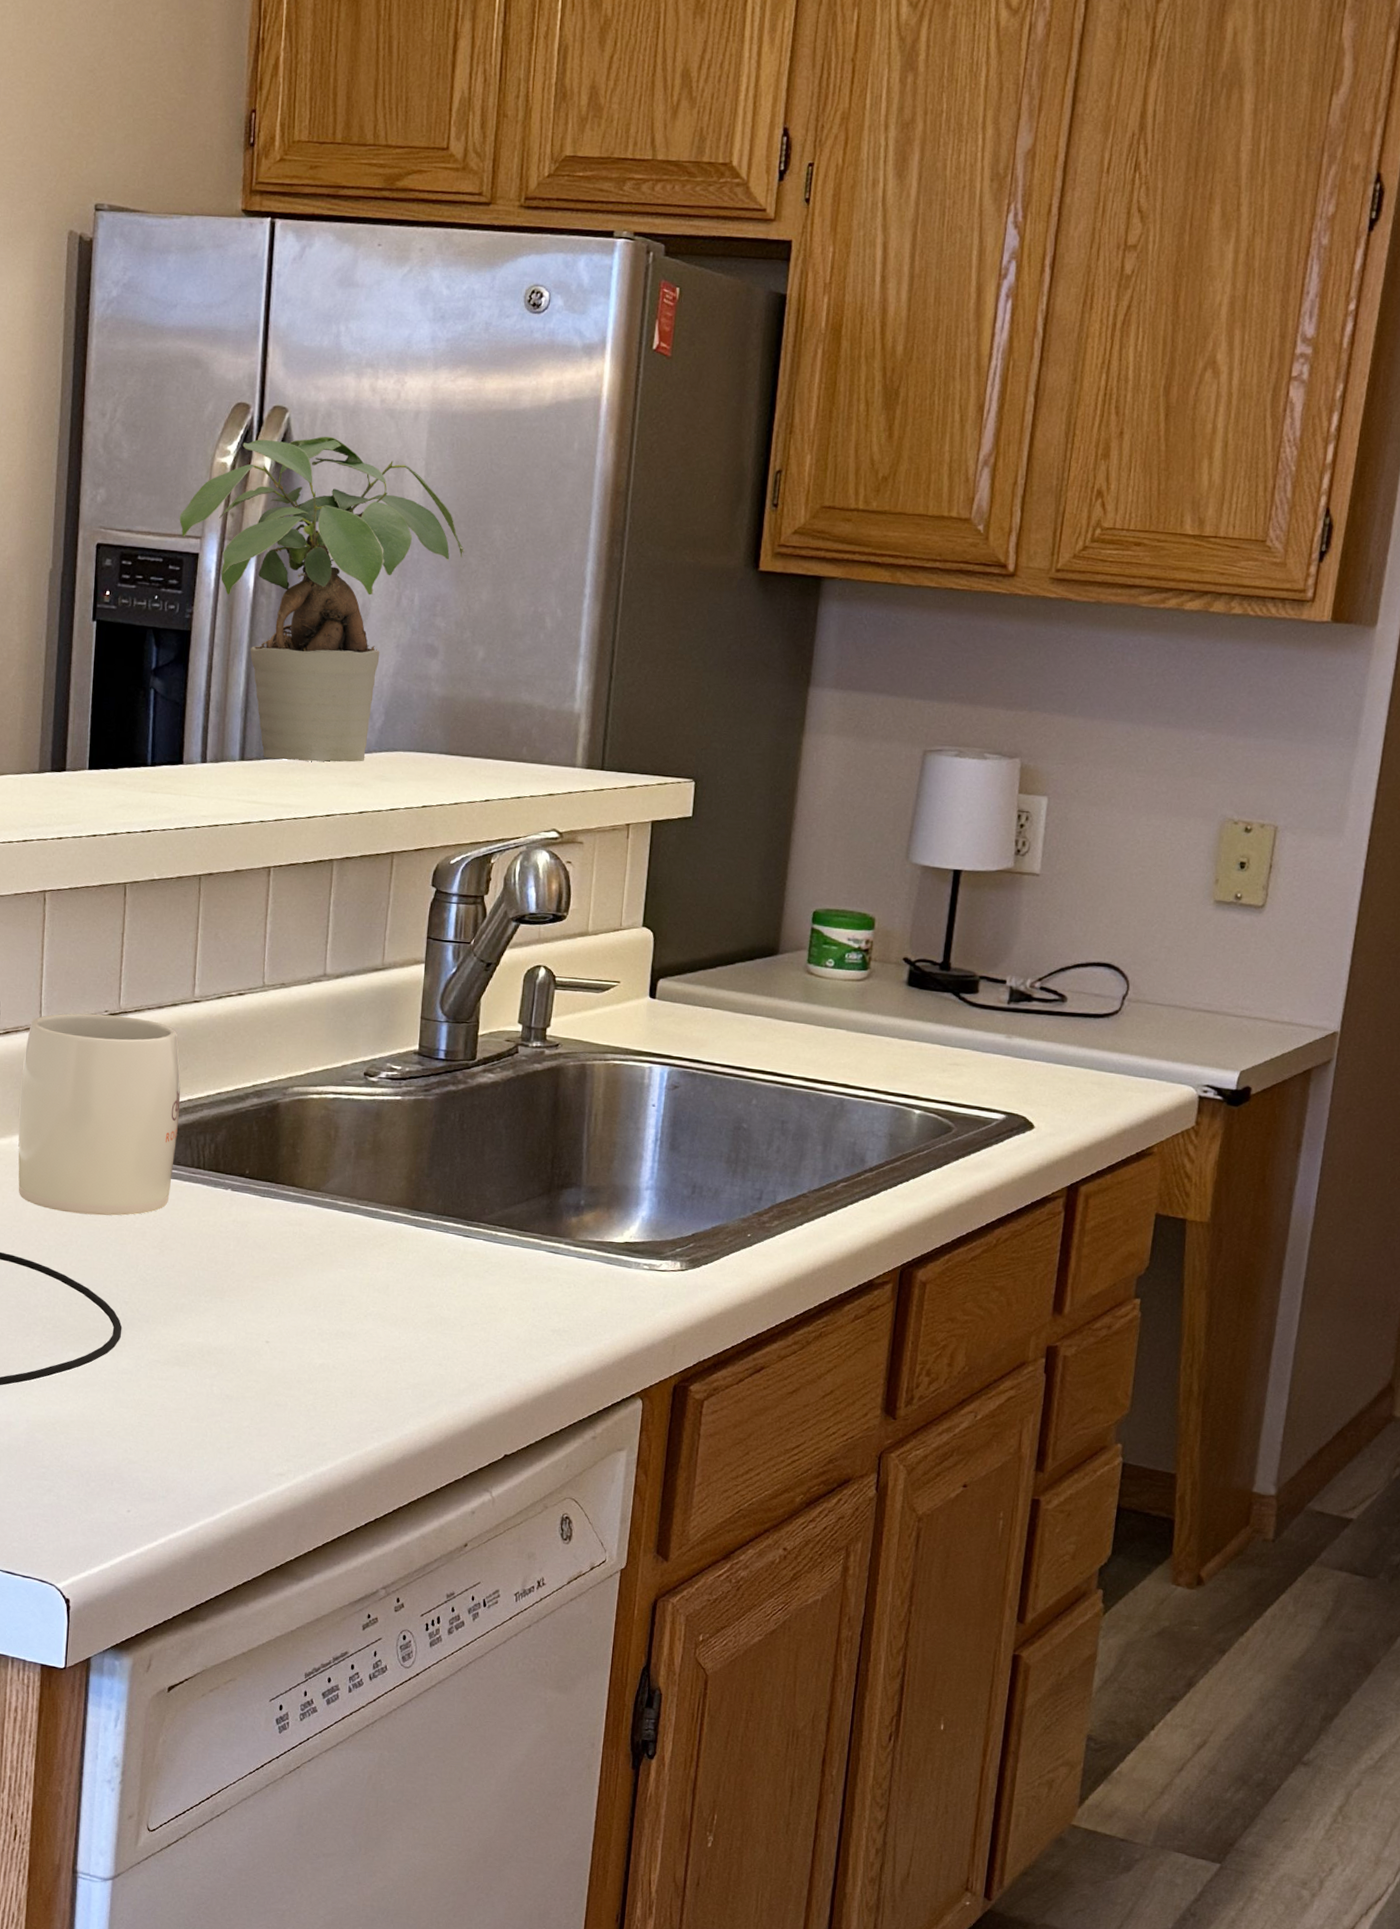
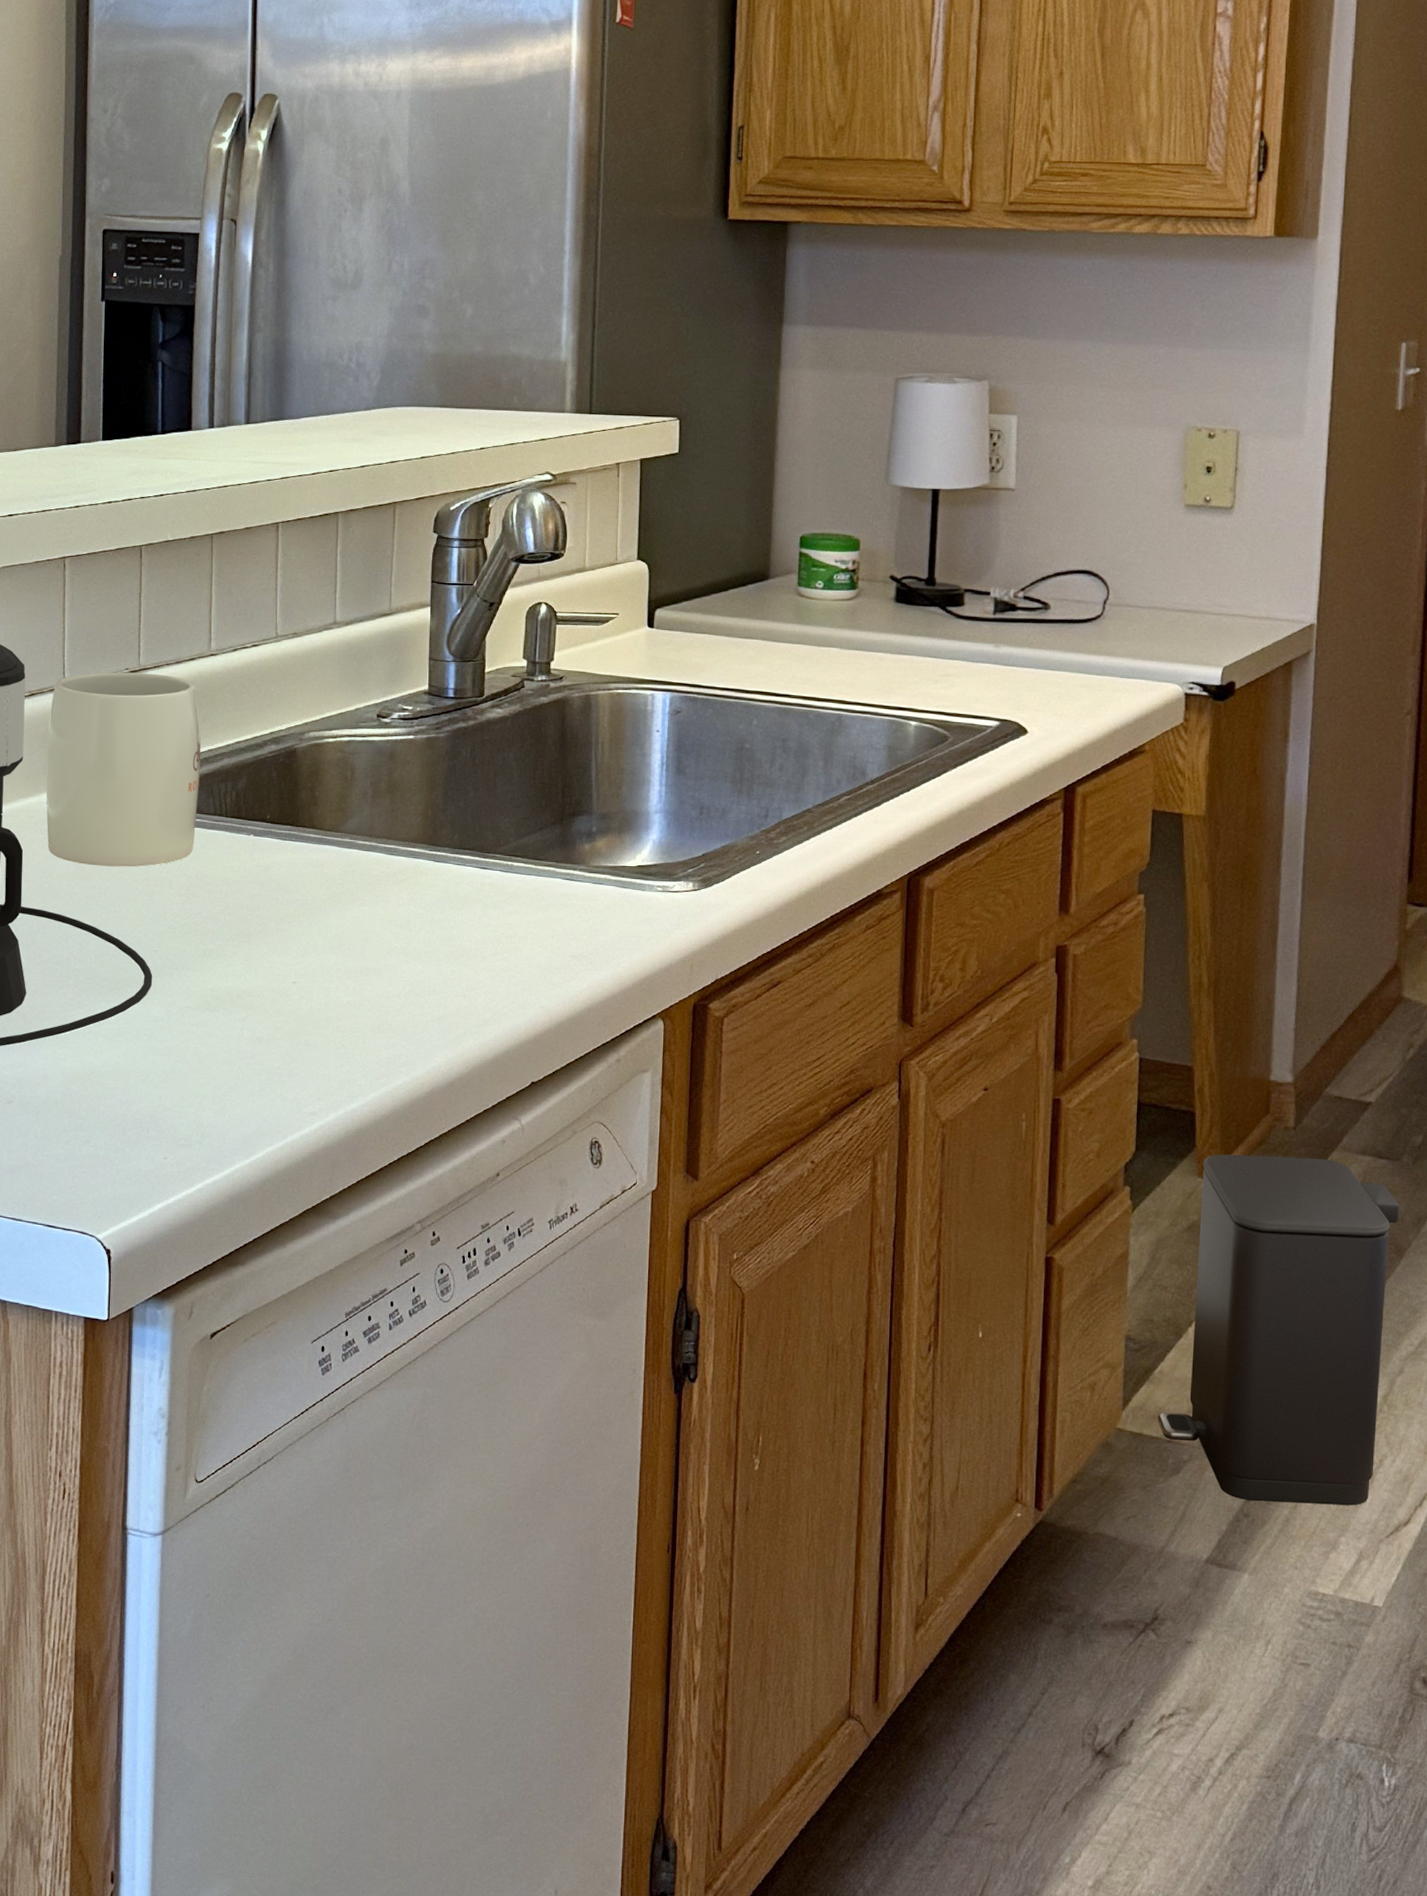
potted plant: present [179,436,465,763] -> none [180,119,449,421]
pedal bin: none [1112,1562,1372,1911] -> present [1157,1154,1400,1506]

